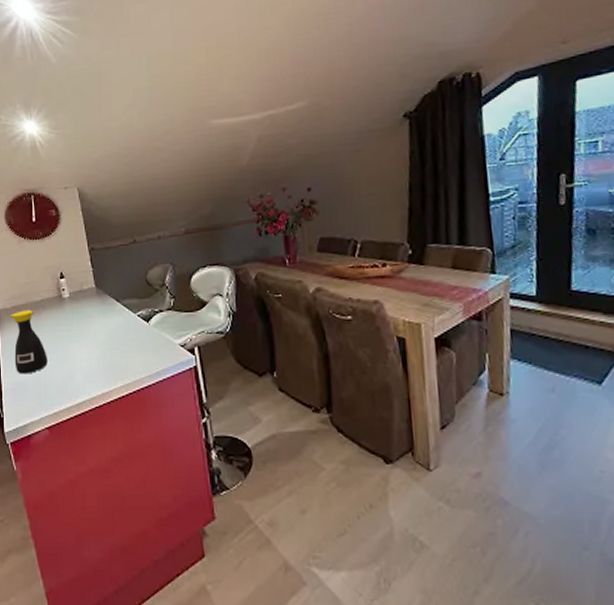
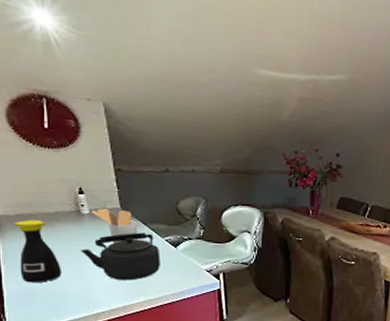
kettle: none [62,310,134,364] -> present [80,232,161,281]
utensil holder: none [71,289,112,325] -> present [91,208,138,244]

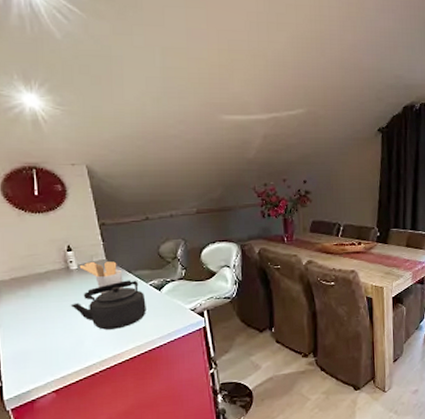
bottle: present [14,219,61,283] -> none [9,281,54,344]

